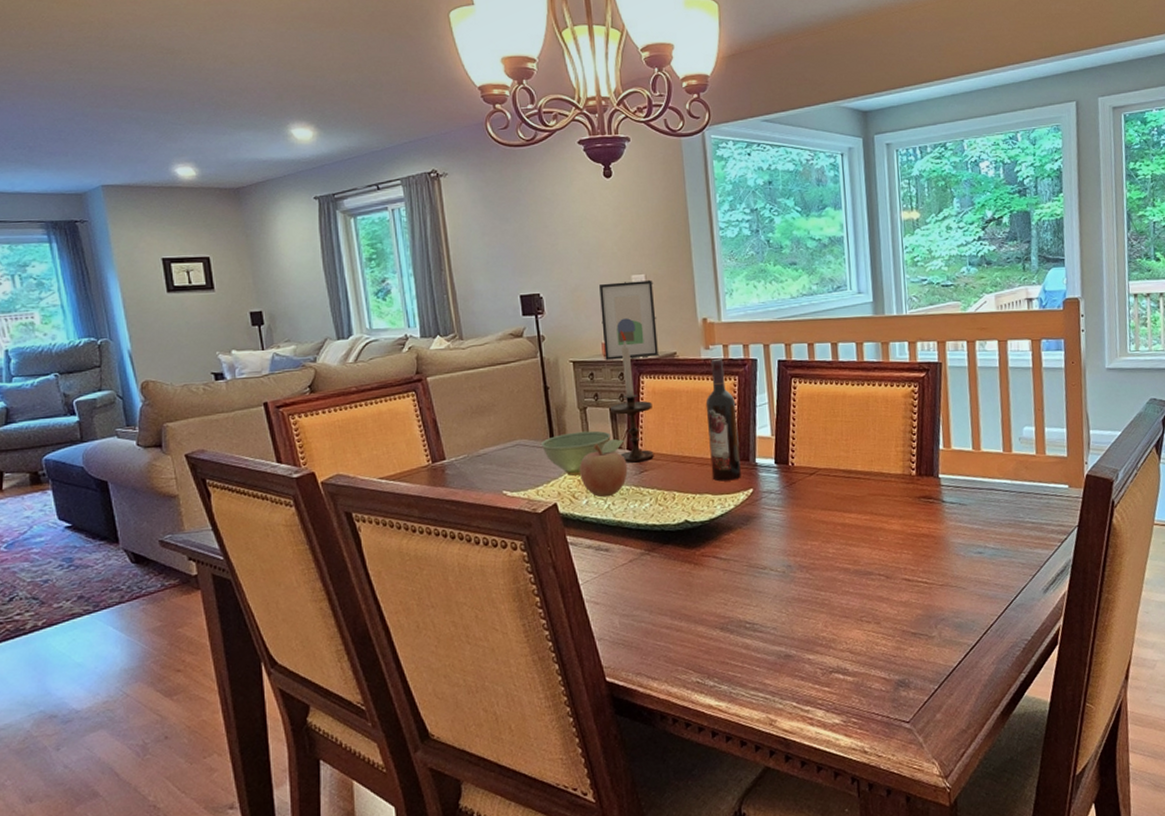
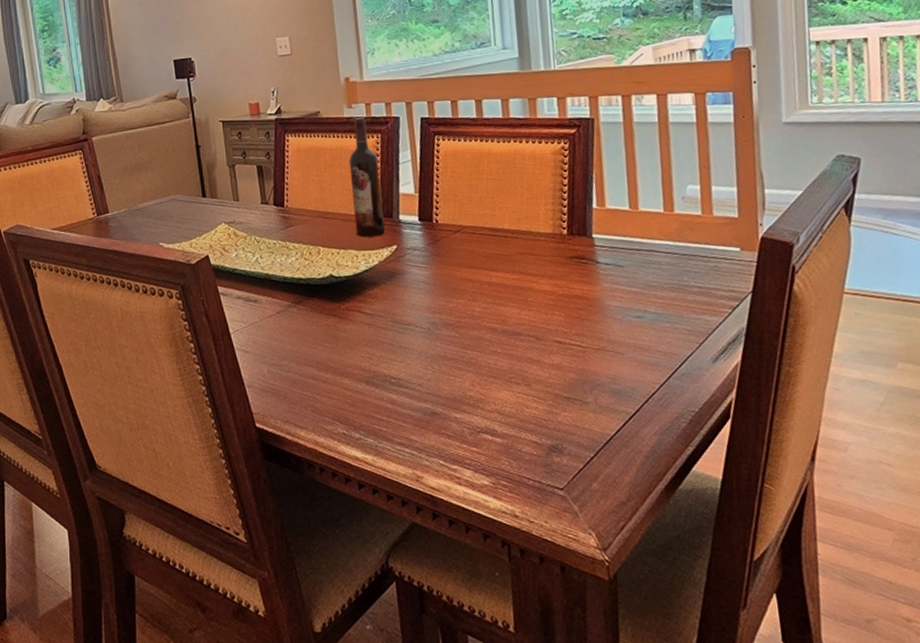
bowl: present [540,430,611,477] -> none [193,187,258,231]
fruit: present [579,438,628,498] -> none [229,195,275,251]
picture frame: present [599,279,658,360] -> none [246,41,303,120]
candlestick: present [610,329,654,463] -> none [258,90,299,218]

